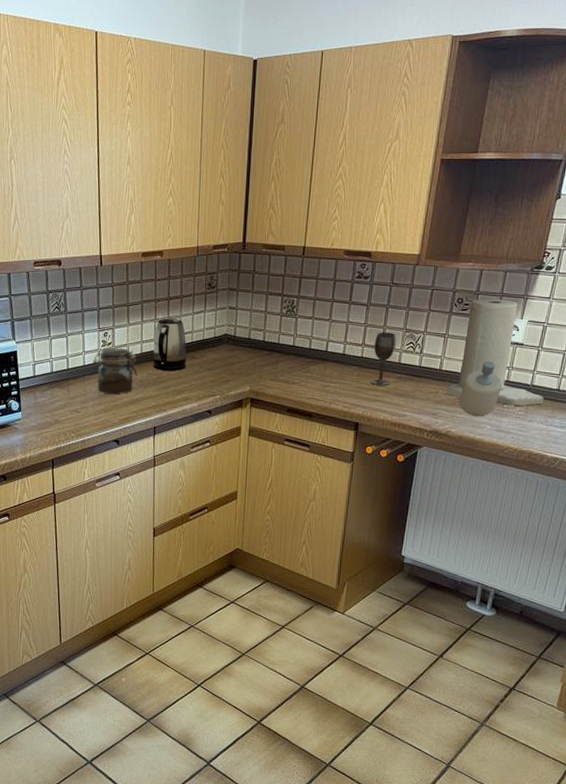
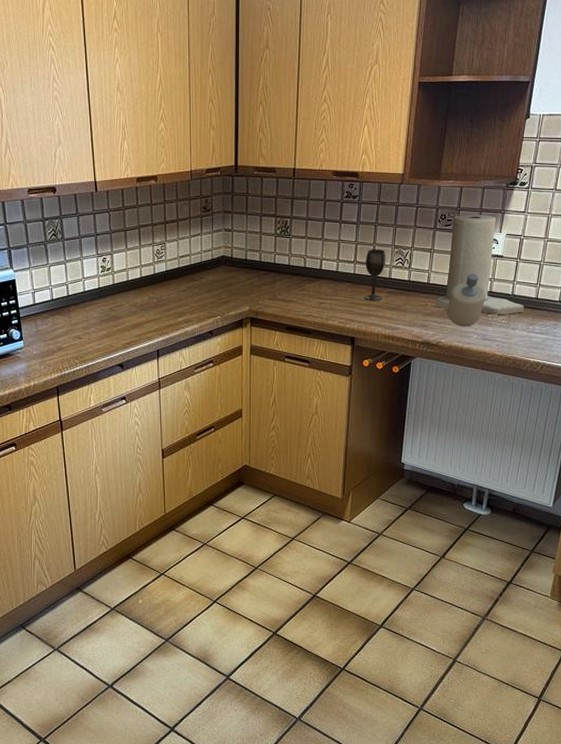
jar: present [92,348,138,394] -> none [92,273,139,319]
kettle: present [152,318,187,371] -> none [152,242,186,294]

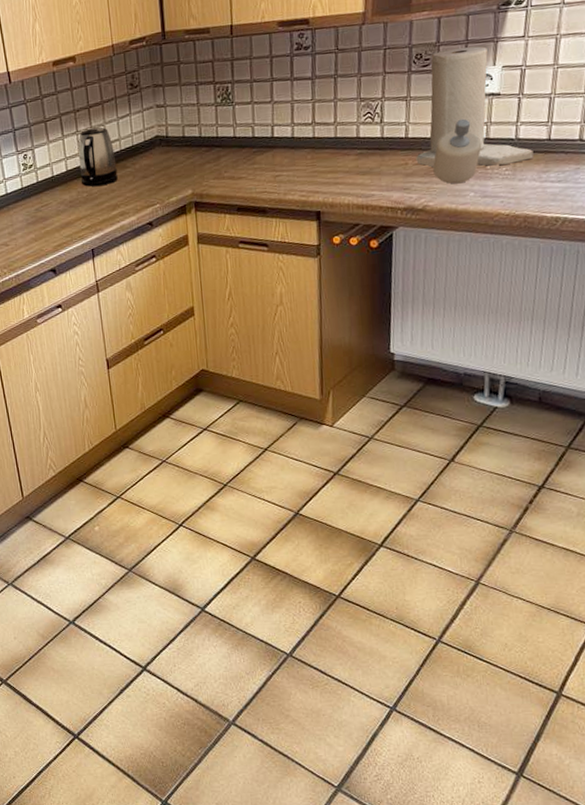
kettle: none [152,242,186,294] -> present [78,127,118,187]
wine glass: present [363,250,387,300] -> none [325,105,352,166]

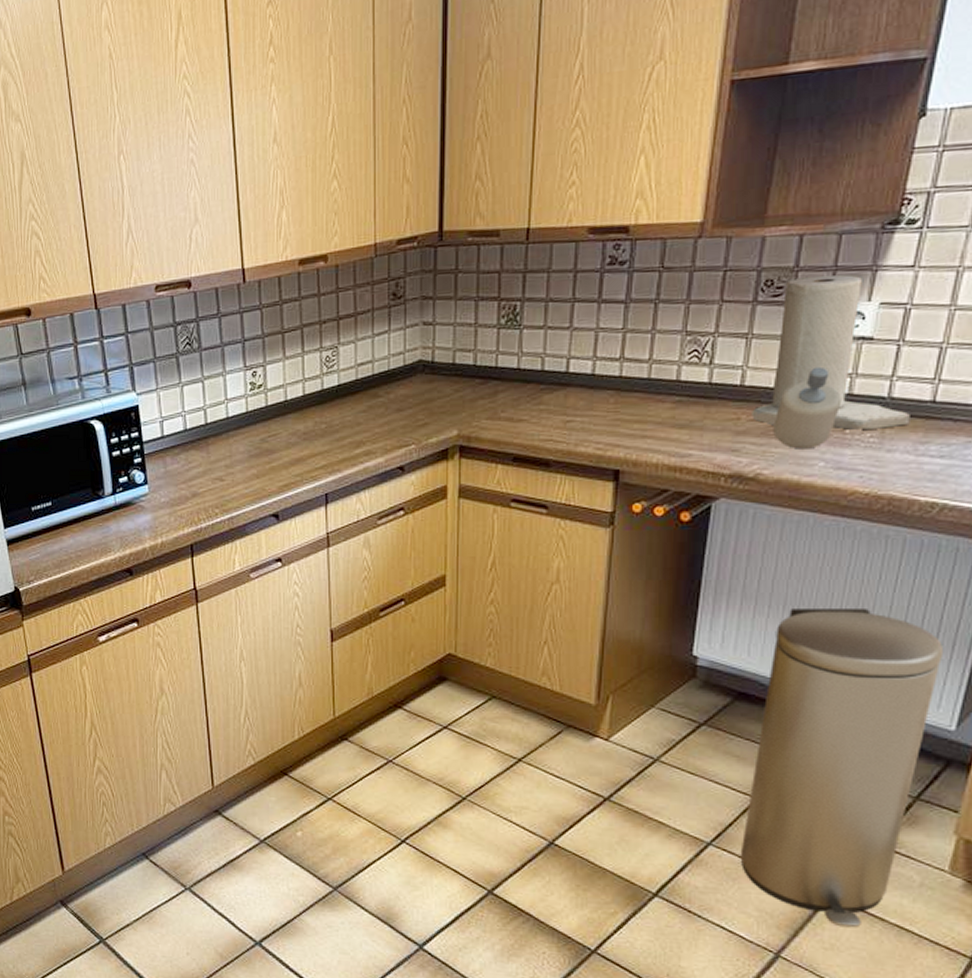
kettle: present [78,127,118,187] -> none [319,344,366,417]
pedal bin: none [441,304,577,555] -> present [740,609,944,928]

